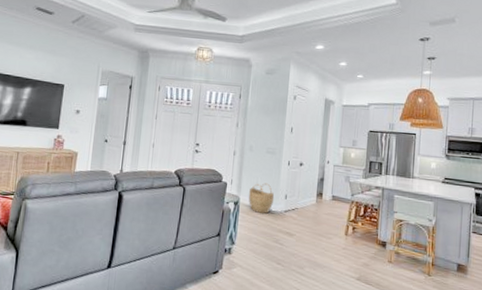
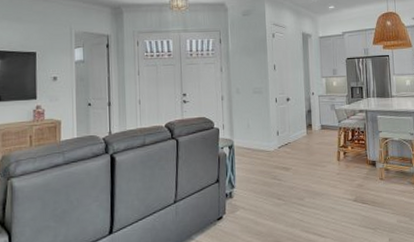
woven basket: present [248,183,275,214] -> none [241,122,267,154]

